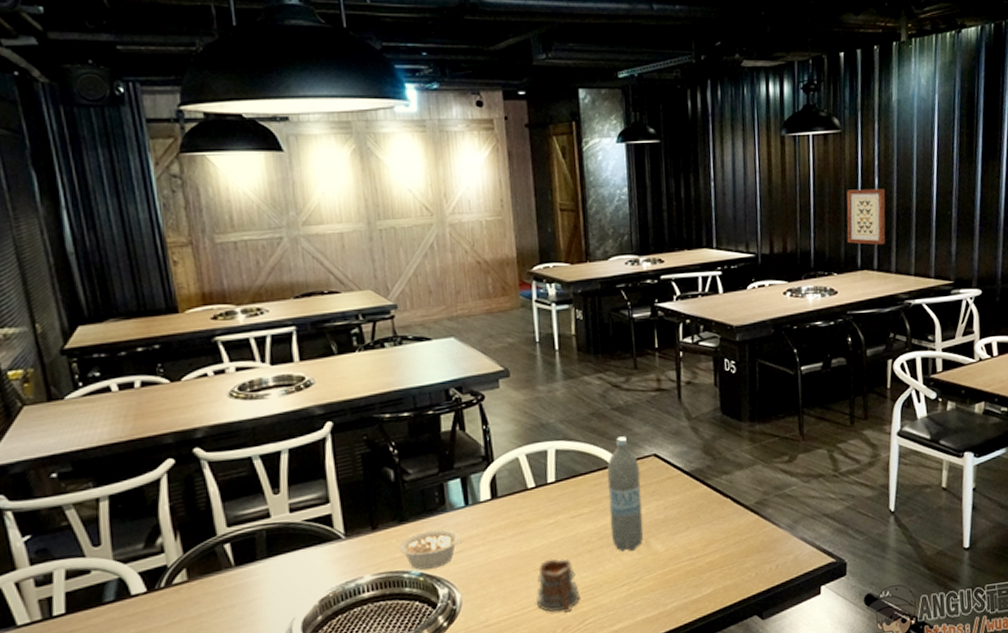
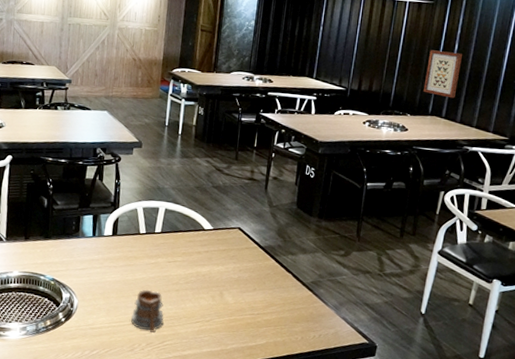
legume: present [398,529,465,570] -> none [40,248,88,277]
water bottle: present [607,436,644,552] -> none [195,208,226,298]

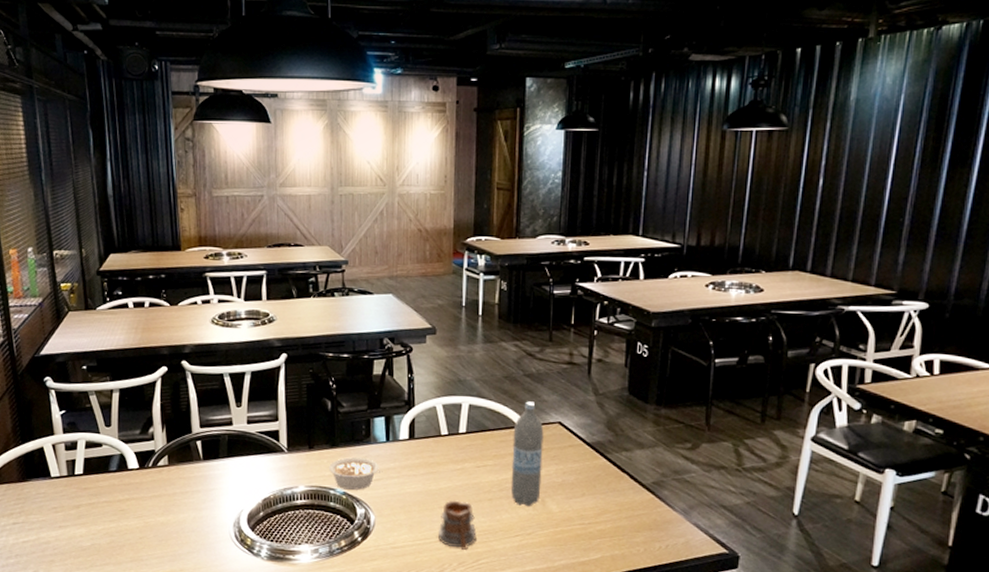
legume: none [40,248,88,277] -> present [328,457,383,490]
water bottle: none [195,208,226,298] -> present [510,401,544,507]
wall art: present [423,50,462,99] -> none [780,188,829,247]

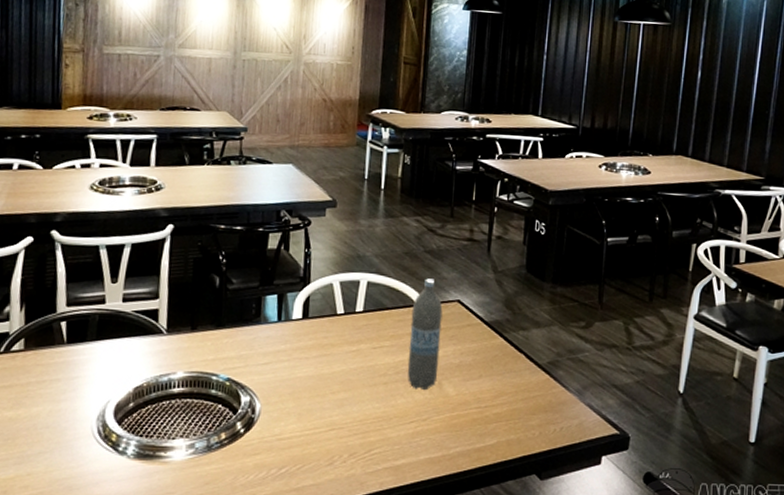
legume: present [328,457,383,490] -> none [211,339,272,375]
mug: present [438,500,477,550] -> none [329,384,370,439]

